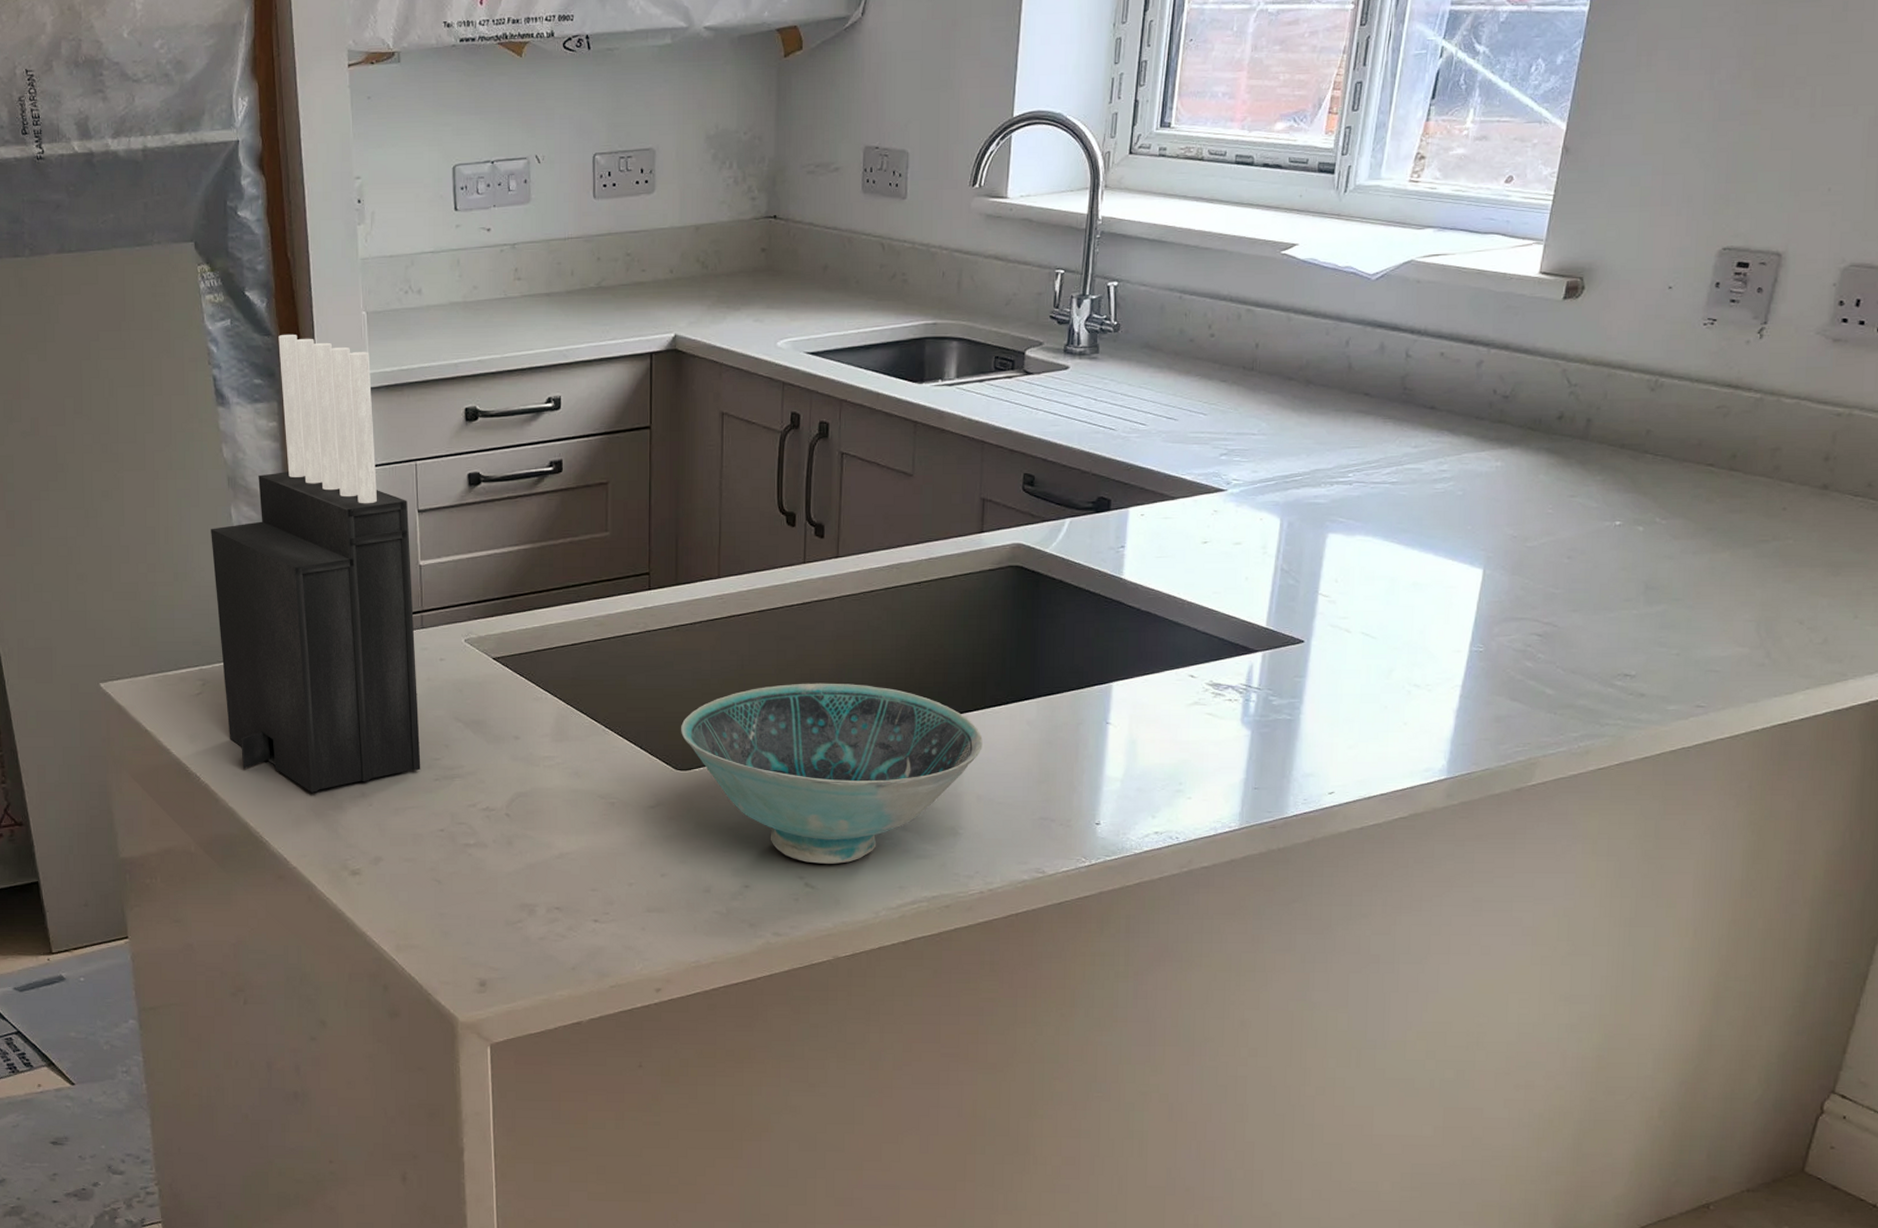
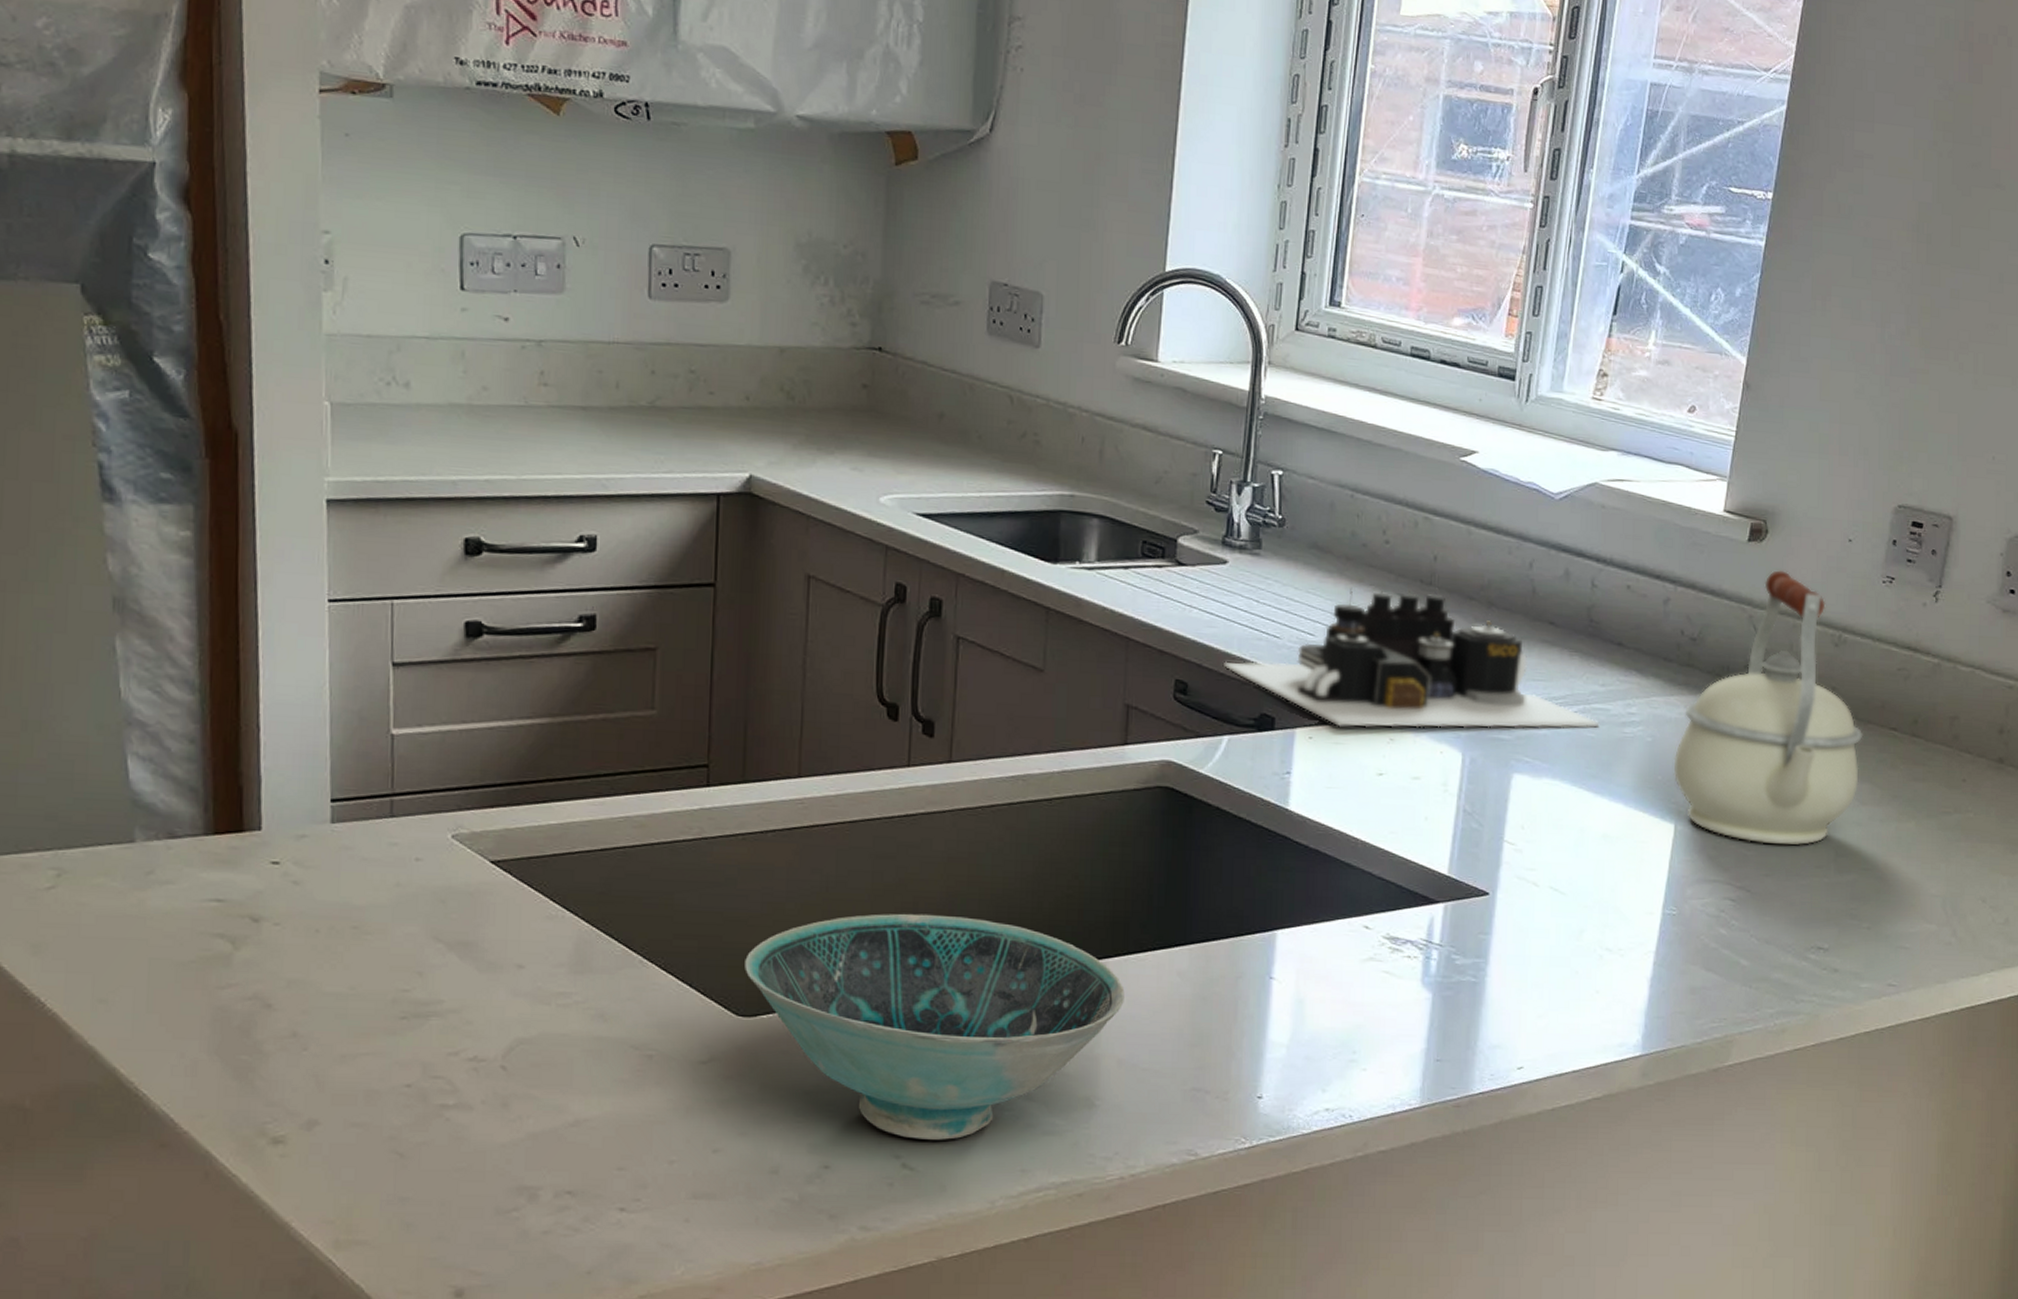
knife block: present [211,334,421,793] -> none [82,418,382,1030]
architectural model: none [1066,372,1412,504] -> present [1224,587,1600,729]
kettle: none [1483,323,1678,582] -> present [1673,570,1864,845]

